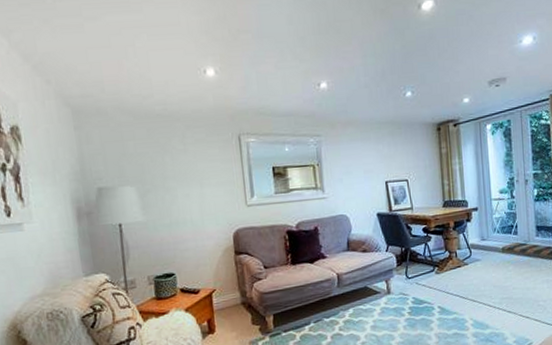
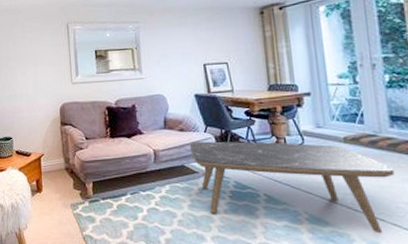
coffee table: none [371,255,538,332] -> present [189,141,395,234]

